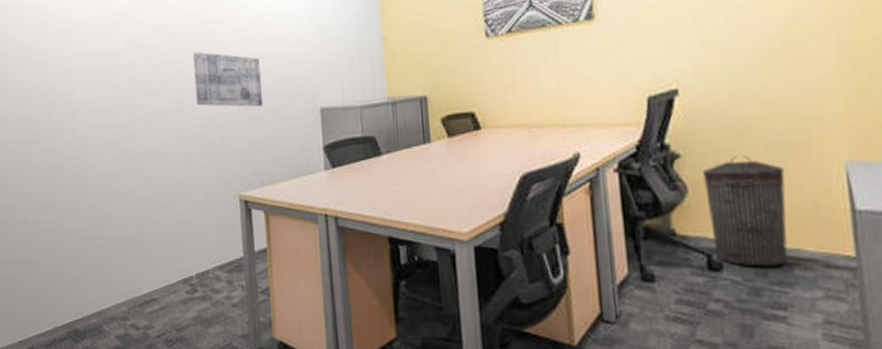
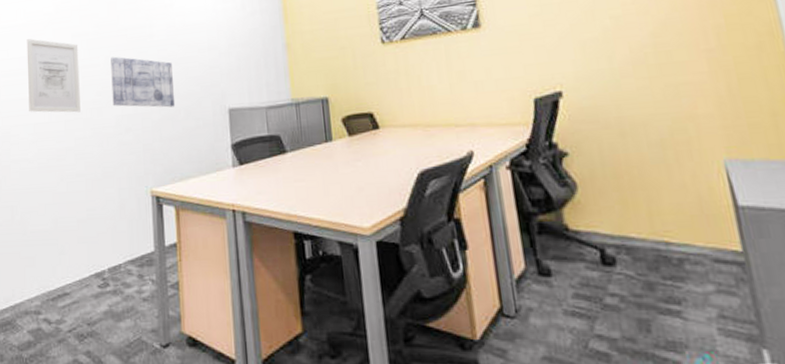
wall art: none [102,32,163,113] -> present [26,39,81,113]
trash can: present [703,155,788,267] -> none [590,153,678,261]

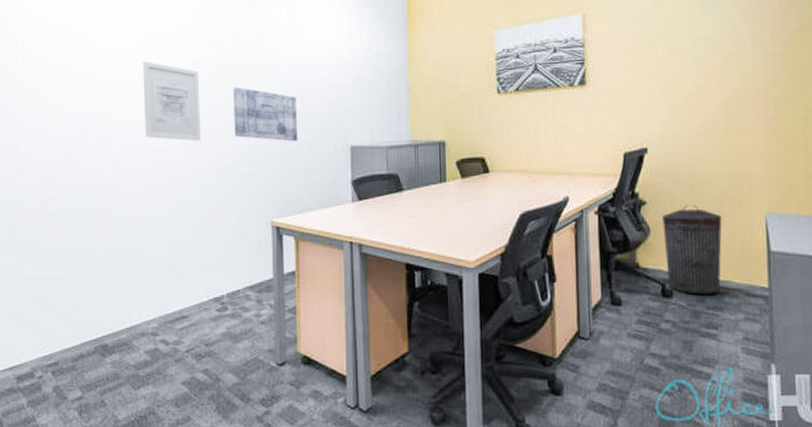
trash can: none [590,153,678,261] -> present [663,204,722,295]

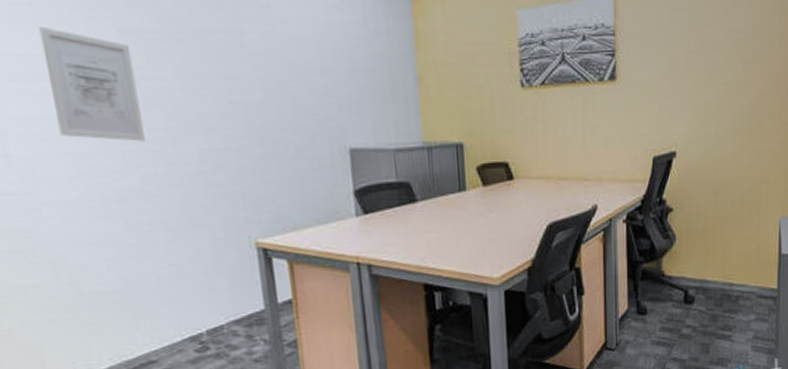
wall art: present [233,86,299,142] -> none [183,68,282,143]
trash can: present [663,204,722,295] -> none [688,210,742,299]

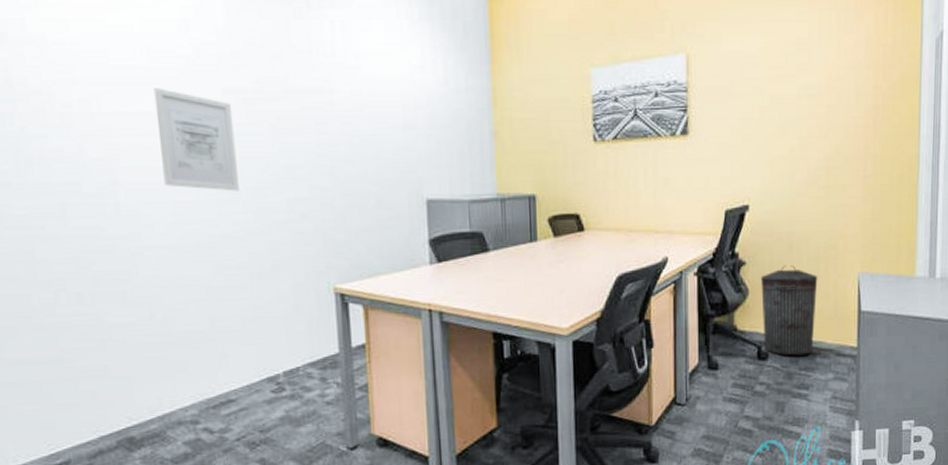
trash can: none [688,210,742,299] -> present [761,264,818,356]

